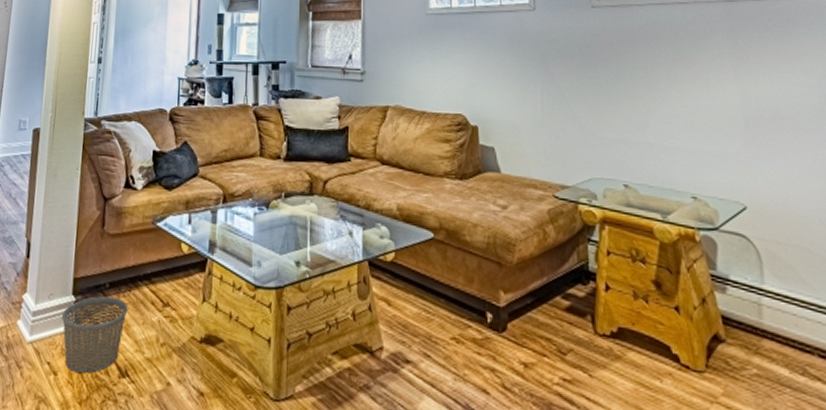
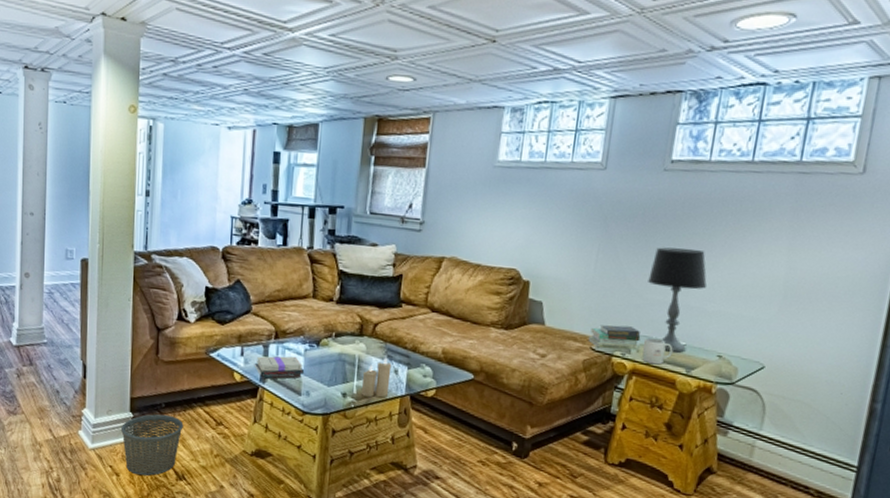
books: none [202,221,255,249] -> present [254,356,305,379]
candle: none [315,217,346,266] -> present [360,357,392,398]
books: none [549,168,605,196] -> present [588,325,641,350]
table lamp: none [599,83,661,196] -> present [648,247,707,353]
mug: none [608,180,643,211] -> present [642,337,673,365]

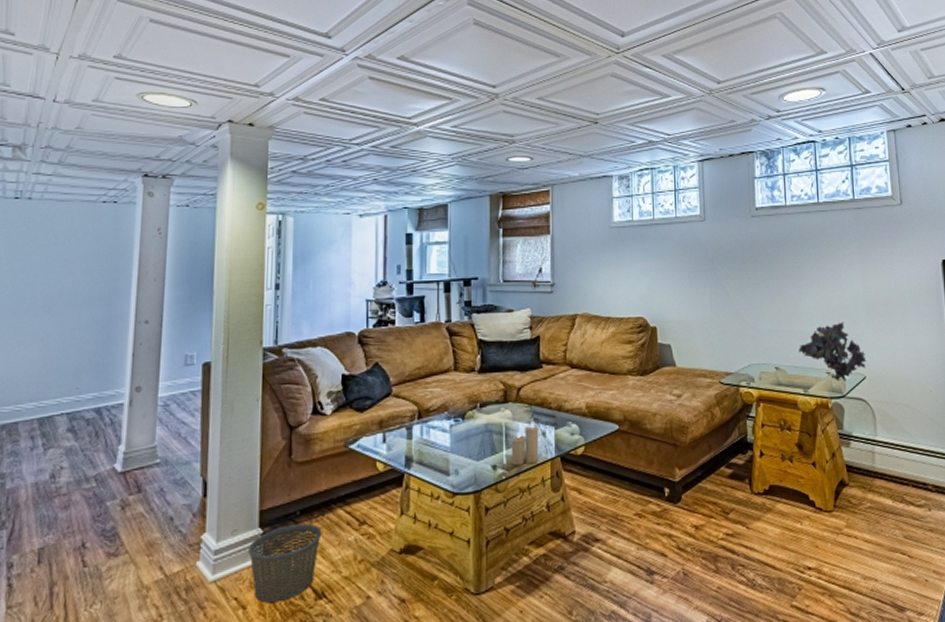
books: present [254,356,305,379] -> none [397,434,452,463]
books: present [588,325,641,350] -> none [716,357,760,381]
mug: present [642,337,673,365] -> none [763,364,790,389]
table lamp: present [648,247,707,353] -> none [756,281,804,375]
plant: none [689,303,770,368] -> present [798,322,867,381]

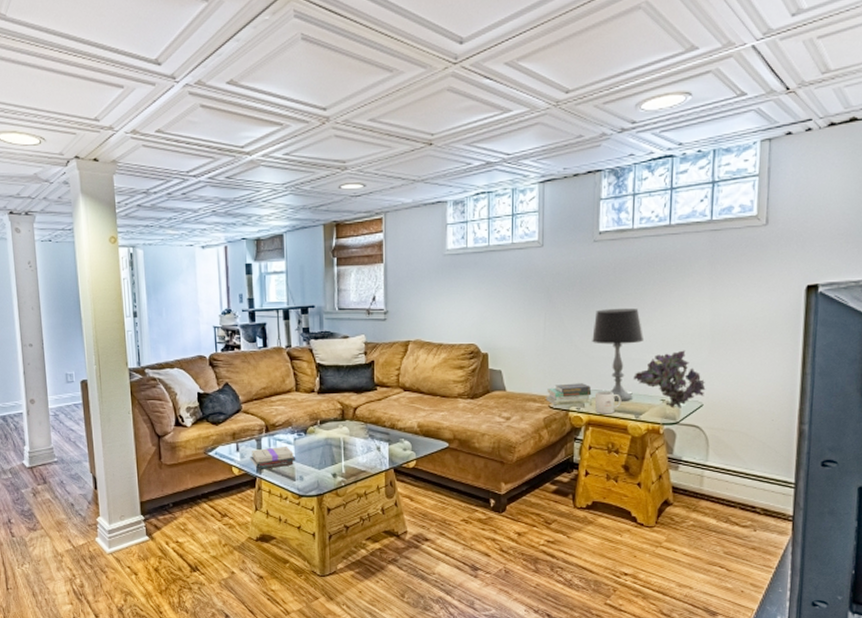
basket: present [247,523,322,603] -> none [134,513,192,572]
books: none [397,434,452,463] -> present [249,446,296,469]
candle: present [511,420,539,466] -> none [348,436,374,475]
books: none [716,357,760,381] -> present [546,383,592,406]
table lamp: none [756,281,804,375] -> present [592,309,643,401]
mug: none [763,364,790,389] -> present [594,391,622,414]

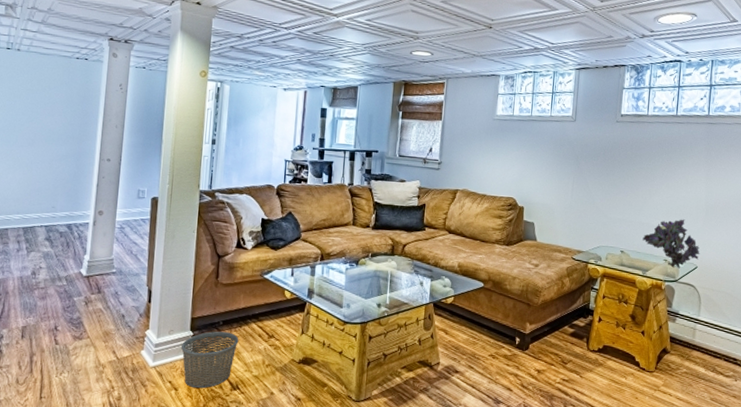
basket: none [134,513,192,572] -> present [180,331,239,389]
books: present [249,446,296,469] -> none [302,274,346,295]
books: present [546,383,592,406] -> none [569,239,608,258]
table lamp: present [592,309,643,401] -> none [610,178,652,259]
mug: present [594,391,622,414] -> none [609,248,632,269]

